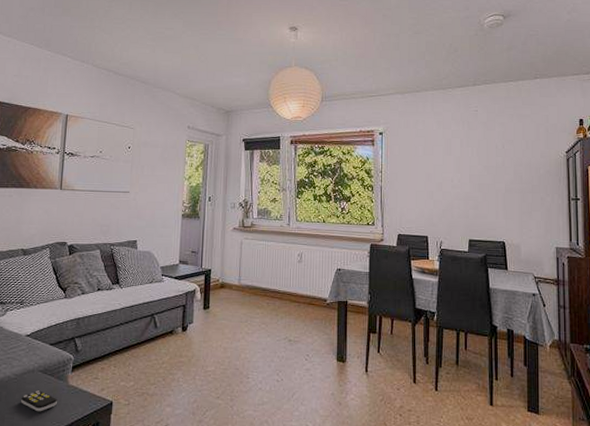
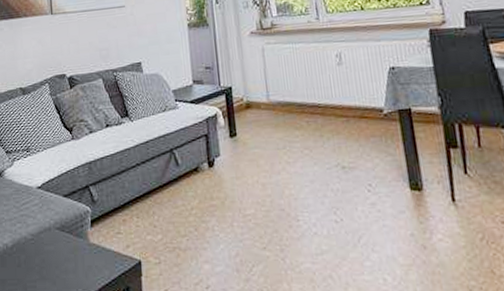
remote control: present [21,390,57,412] -> none [41,252,80,278]

